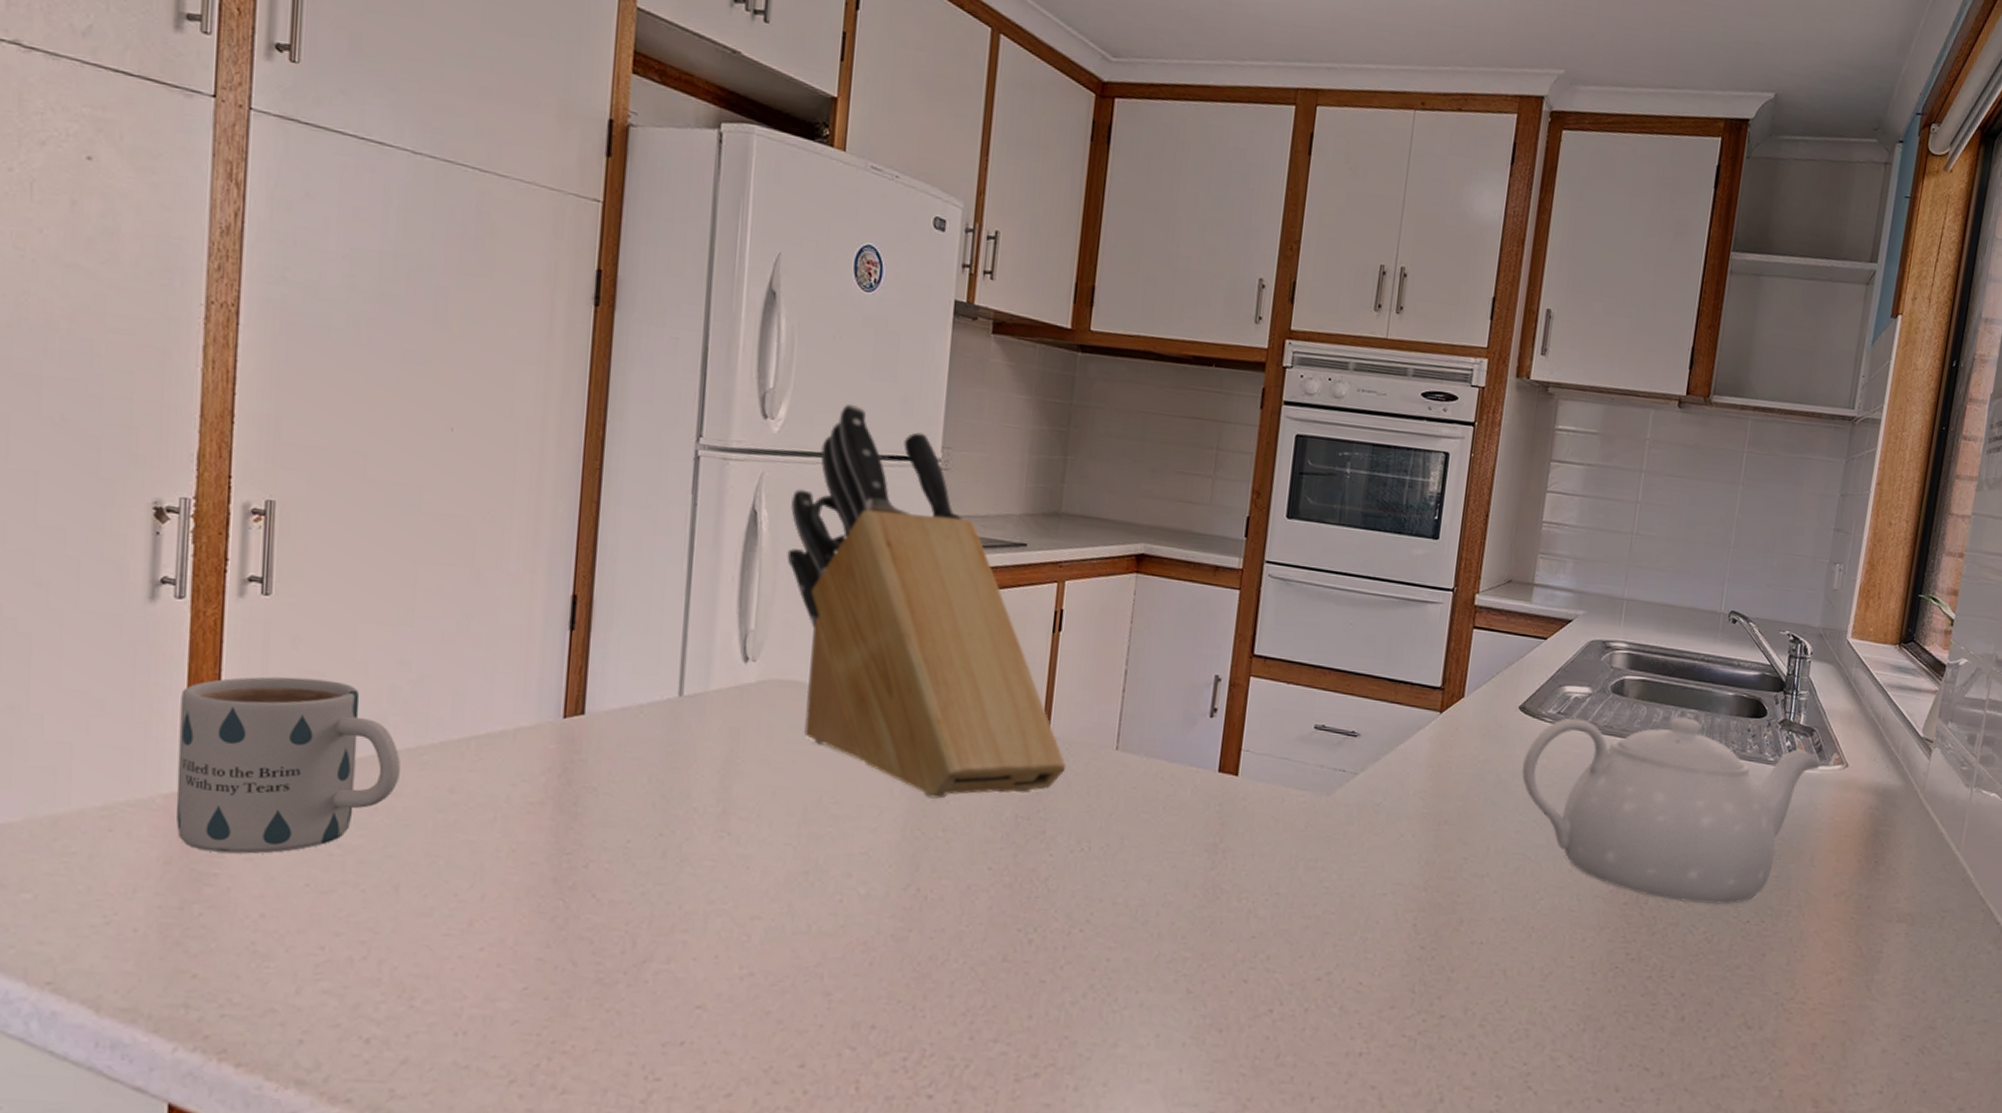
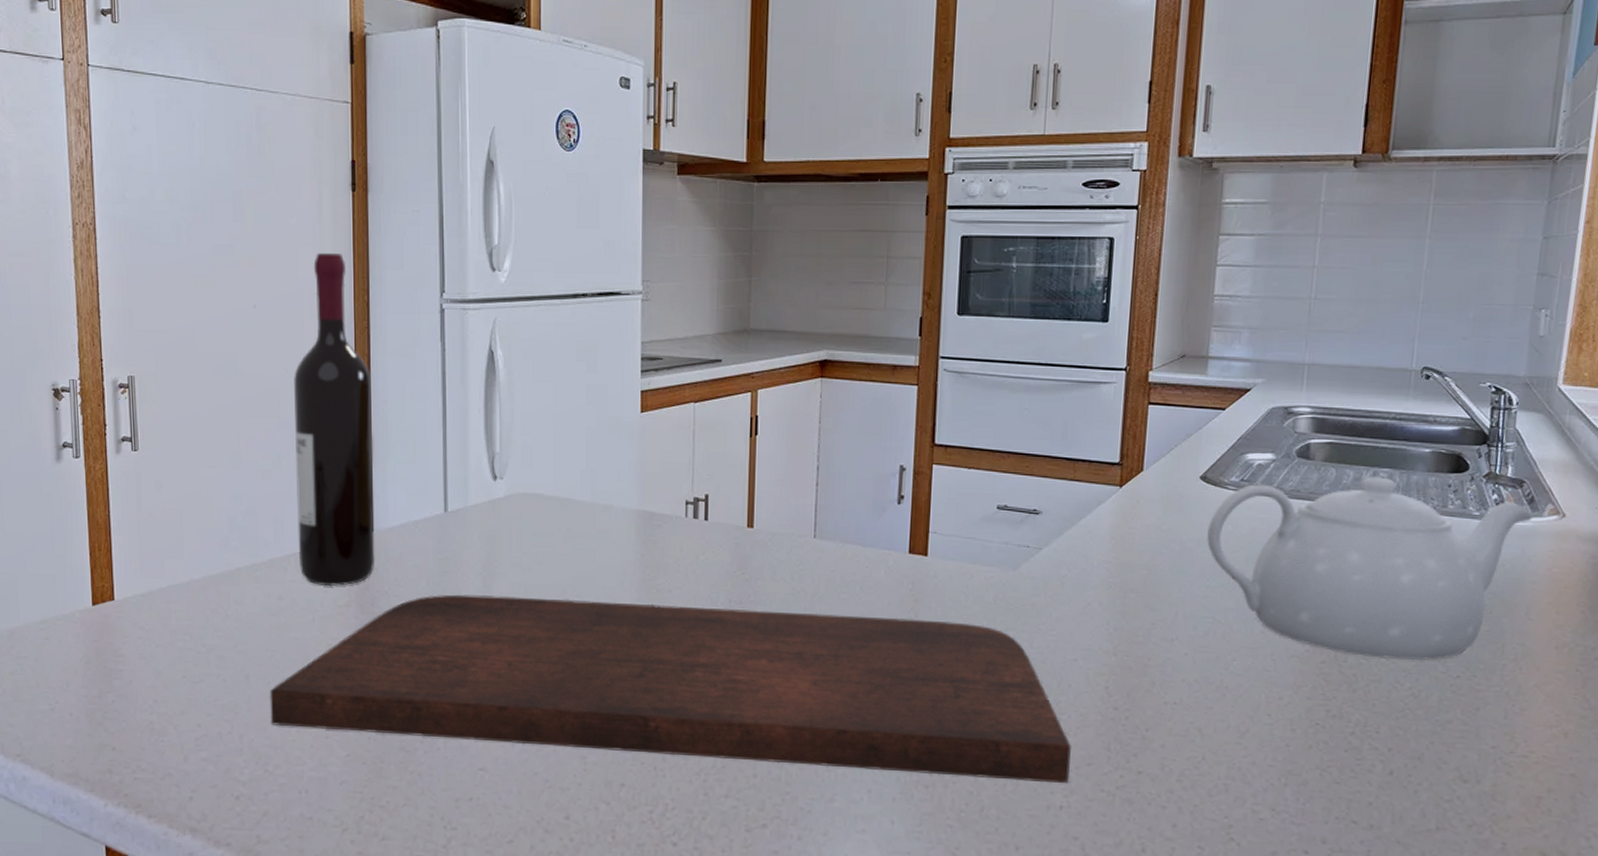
mug: present [176,676,400,854] -> none [84,514,242,654]
cutting board: none [423,794,1376,1029] -> present [270,594,1072,784]
wine bottle: none [482,374,599,779] -> present [294,253,375,587]
knife block: present [787,403,1067,799] -> none [521,251,771,588]

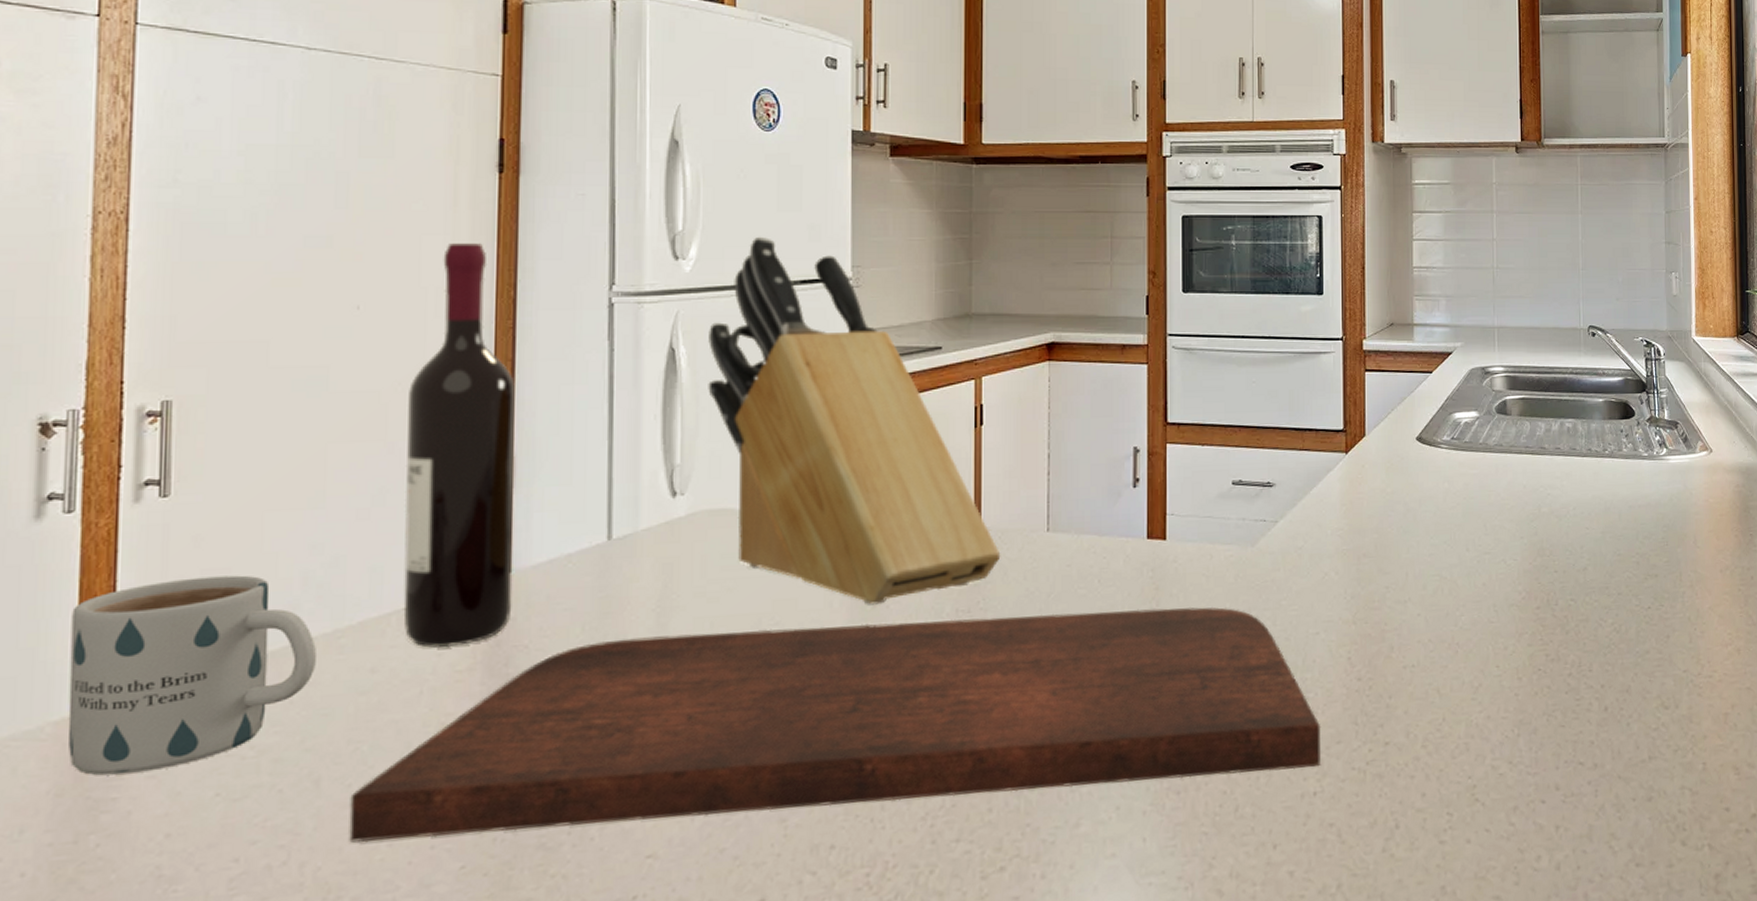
mug: none [84,514,242,654] -> present [68,575,316,776]
knife block: none [521,251,771,588] -> present [708,236,1001,605]
teapot: present [1207,476,1533,661] -> none [1427,427,1688,598]

